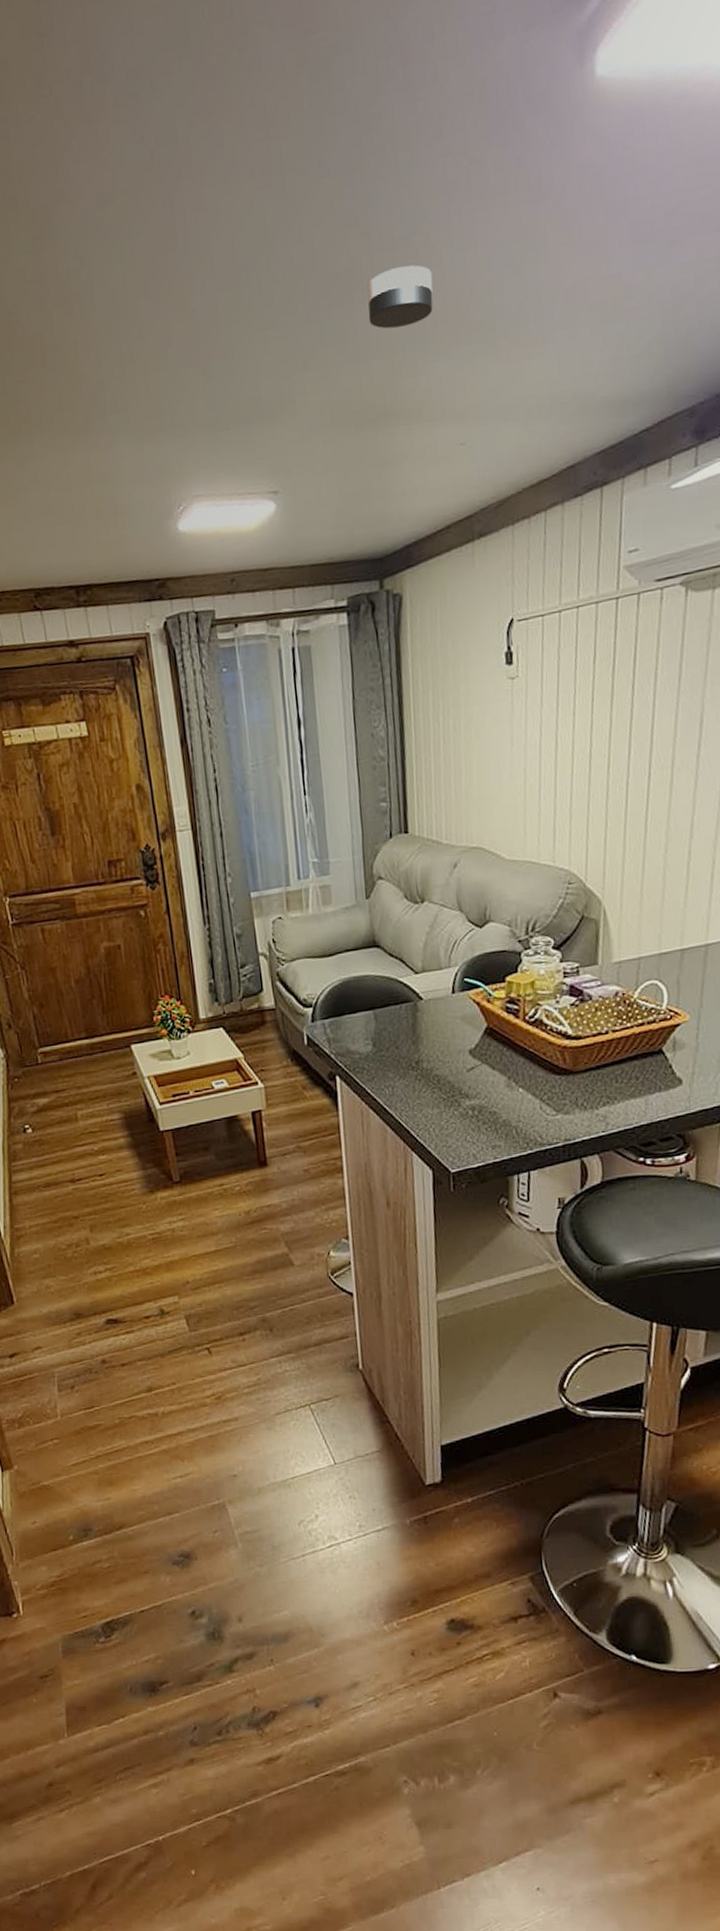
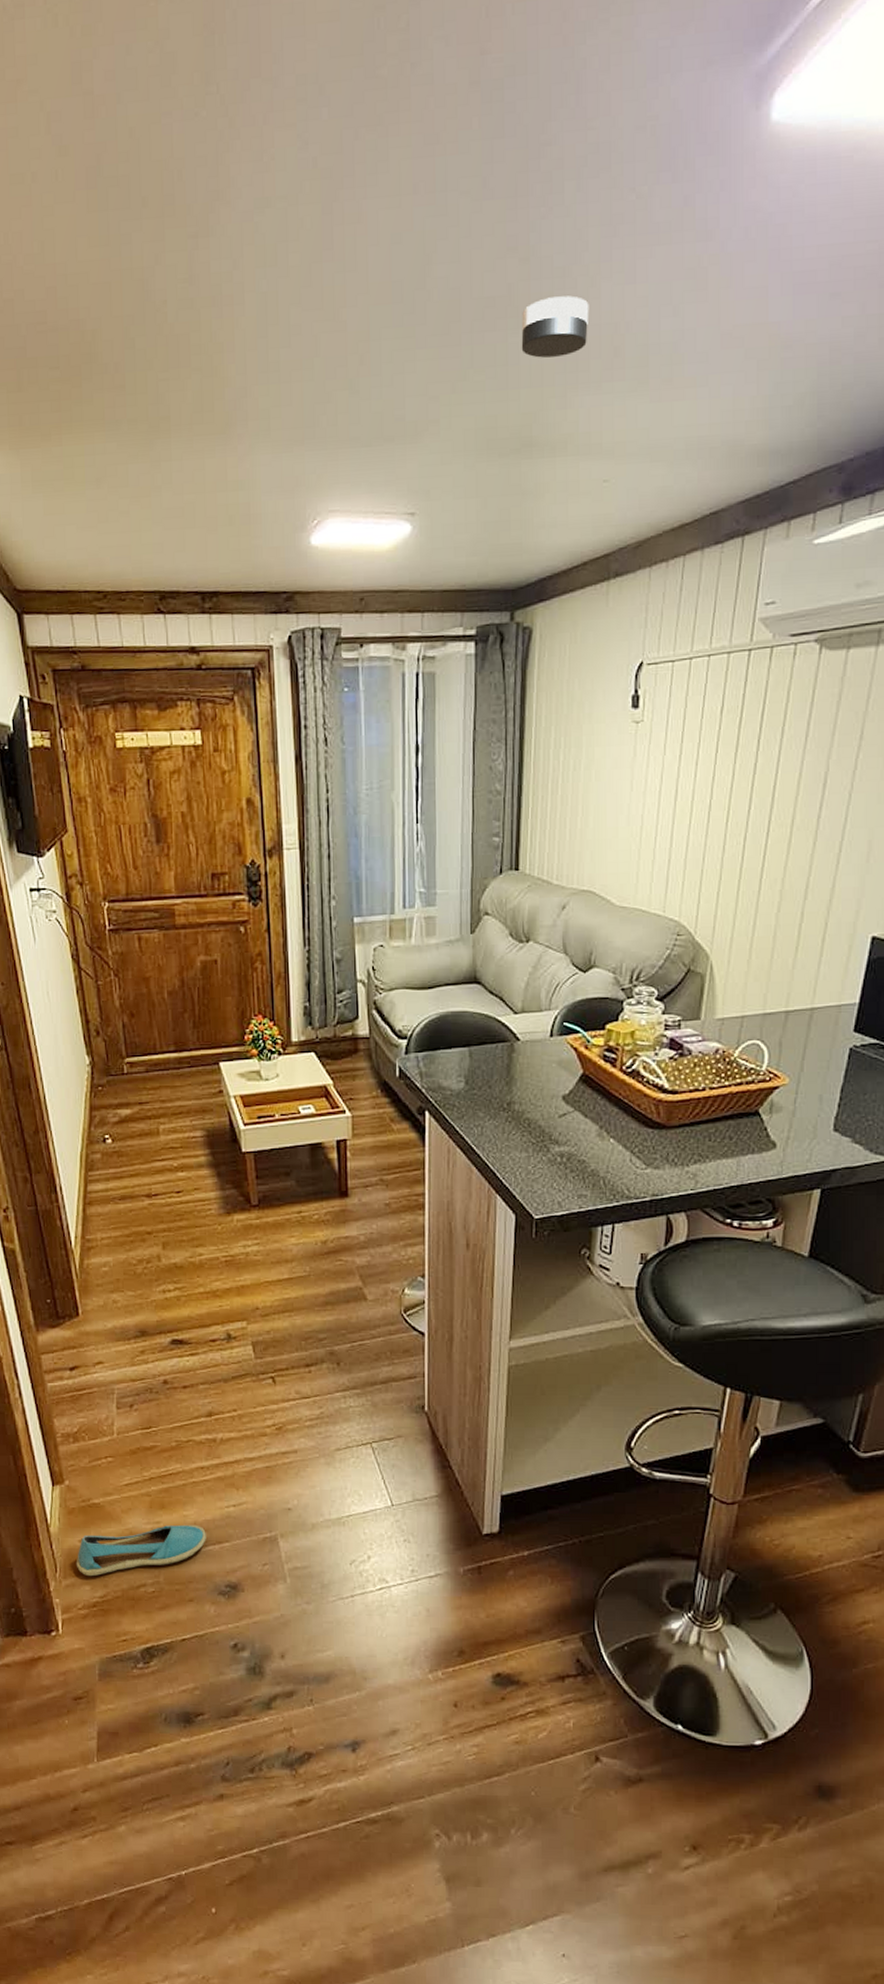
shoe: none [31,1498,156,1557] -> present [76,1524,206,1577]

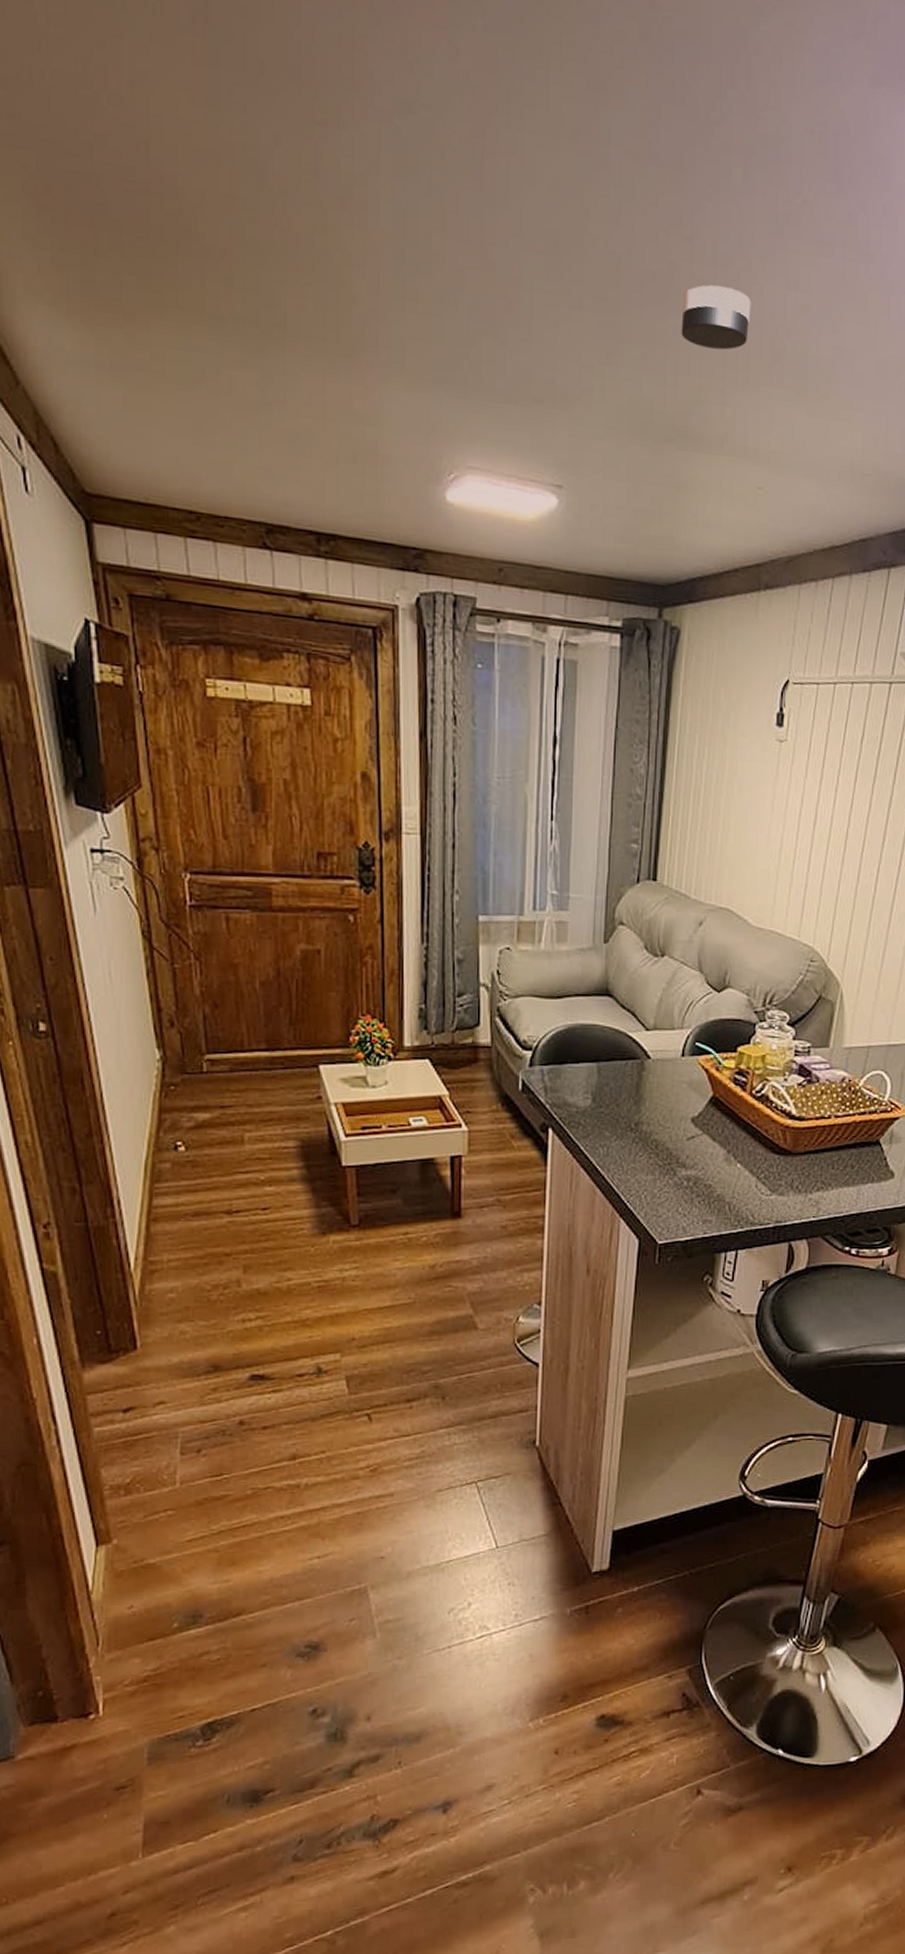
shoe: present [76,1524,206,1577] -> none [123,1581,284,1648]

